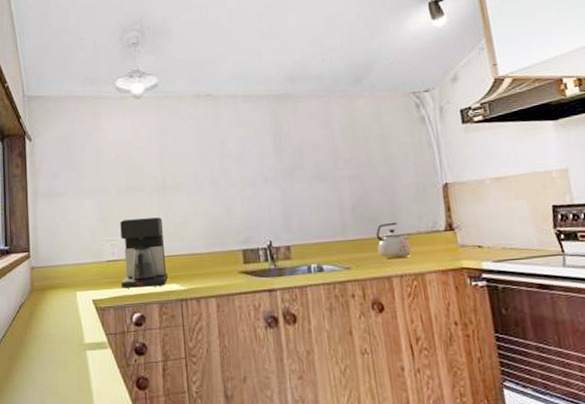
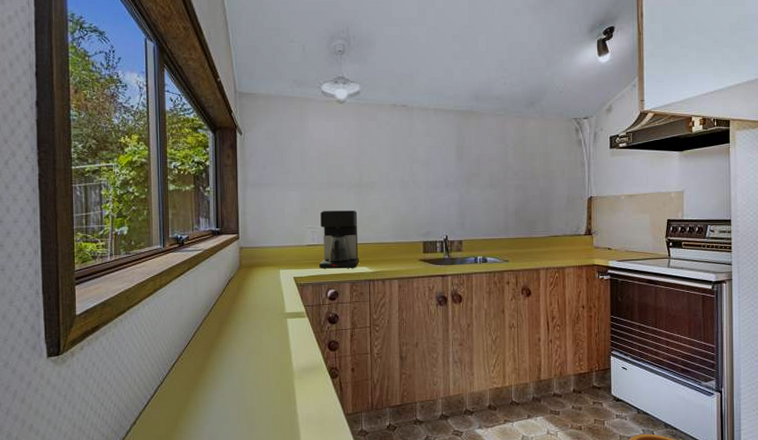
kettle: present [375,222,412,259] -> none [531,225,558,255]

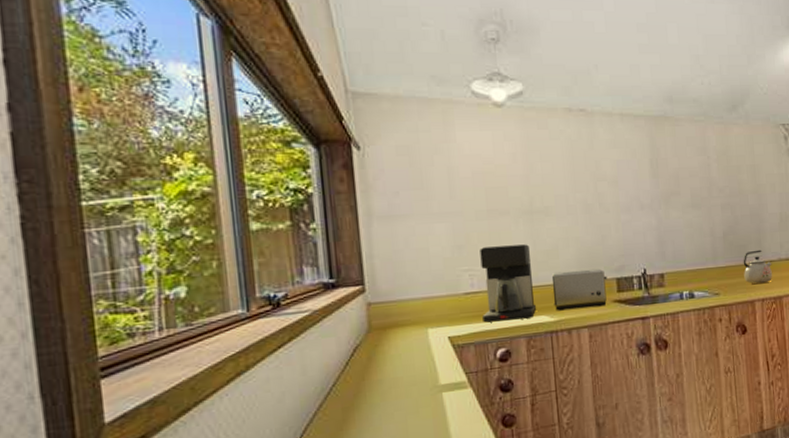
toaster: none [372,233,416,264] -> present [551,268,608,311]
kettle: none [531,225,558,255] -> present [743,249,773,285]

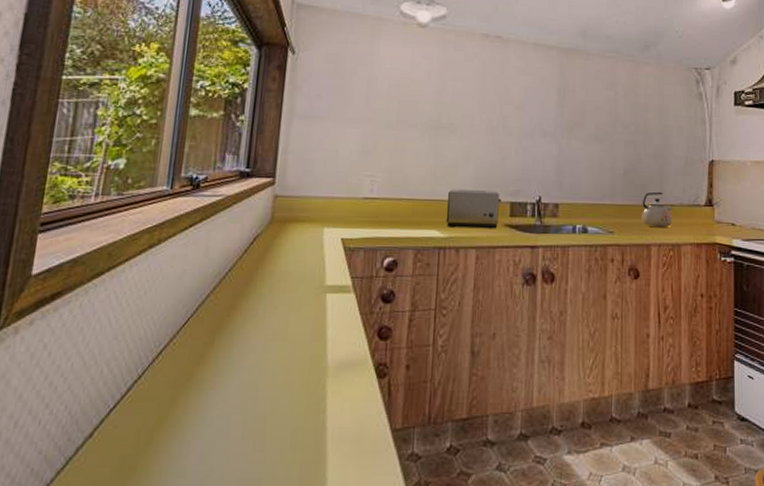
coffee maker: present [480,244,537,323] -> none [376,156,431,231]

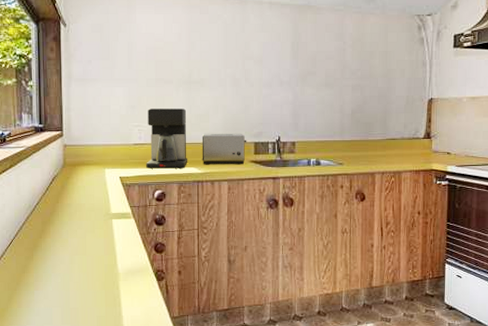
coffee maker: none [376,156,431,231] -> present [146,108,188,169]
kettle: present [642,191,673,228] -> none [367,128,395,159]

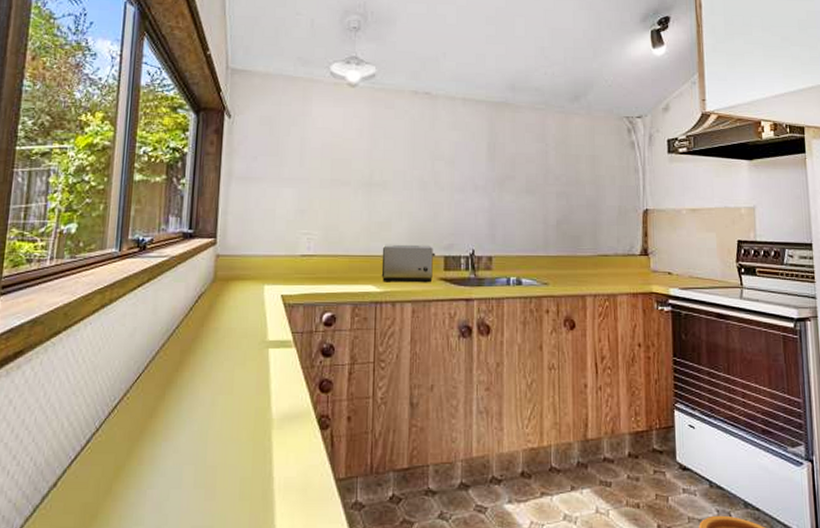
coffee maker: present [146,108,188,169] -> none [314,214,365,286]

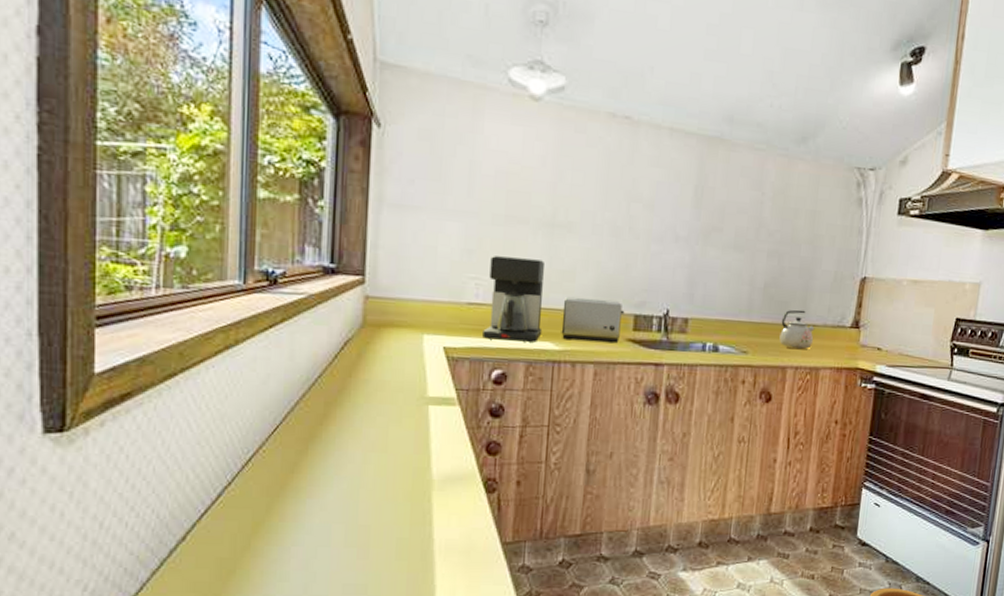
coffee maker: none [314,214,365,286] -> present [482,256,545,342]
kettle: none [576,242,608,279] -> present [779,309,815,350]

